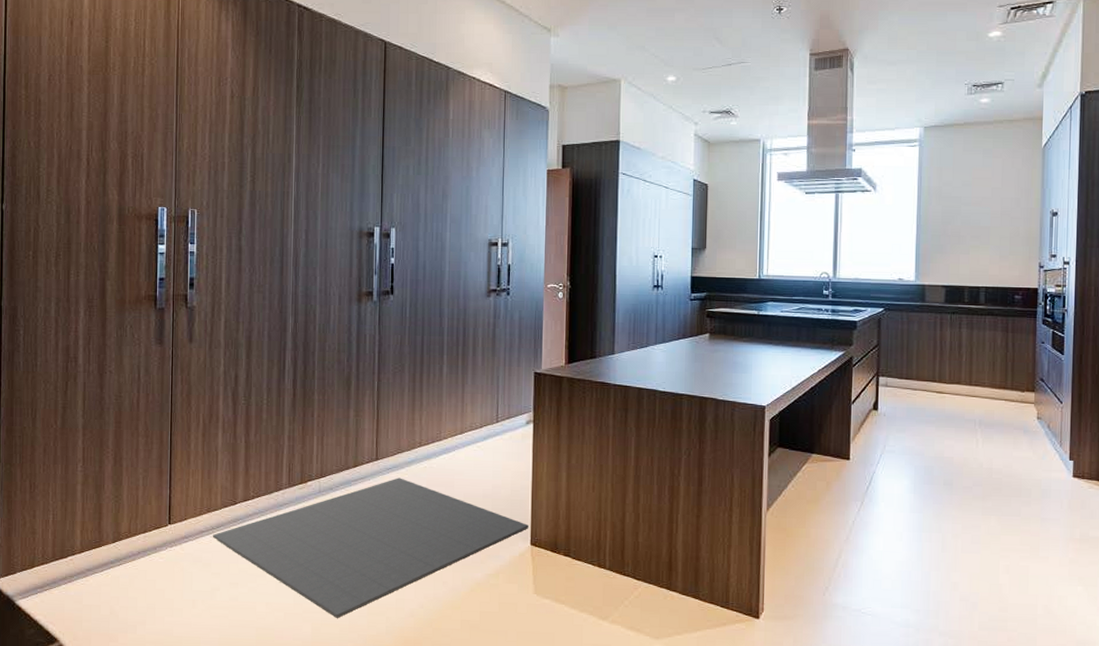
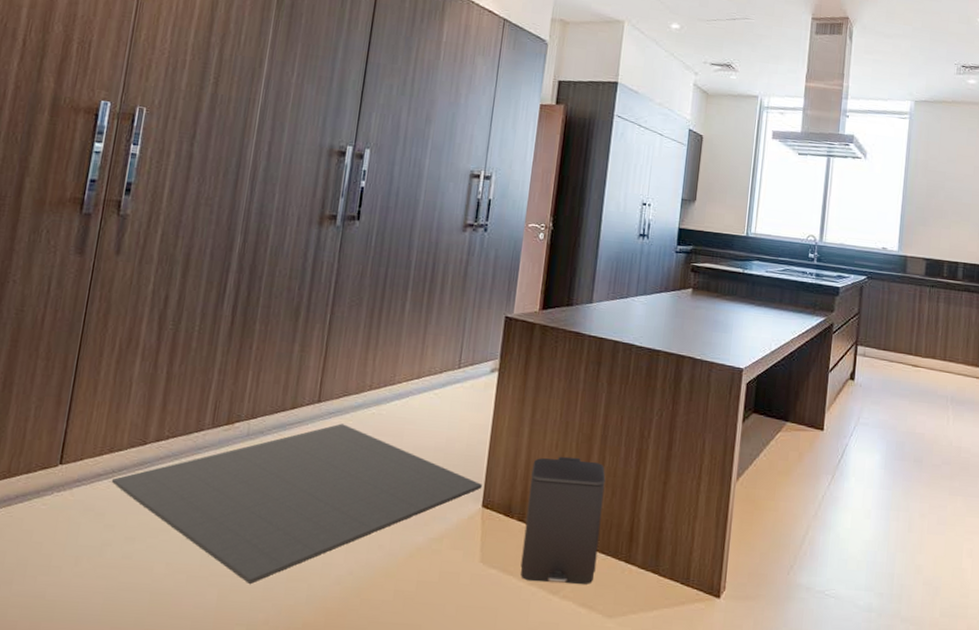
pedal bin: none [571,496,642,610] -> present [520,456,606,584]

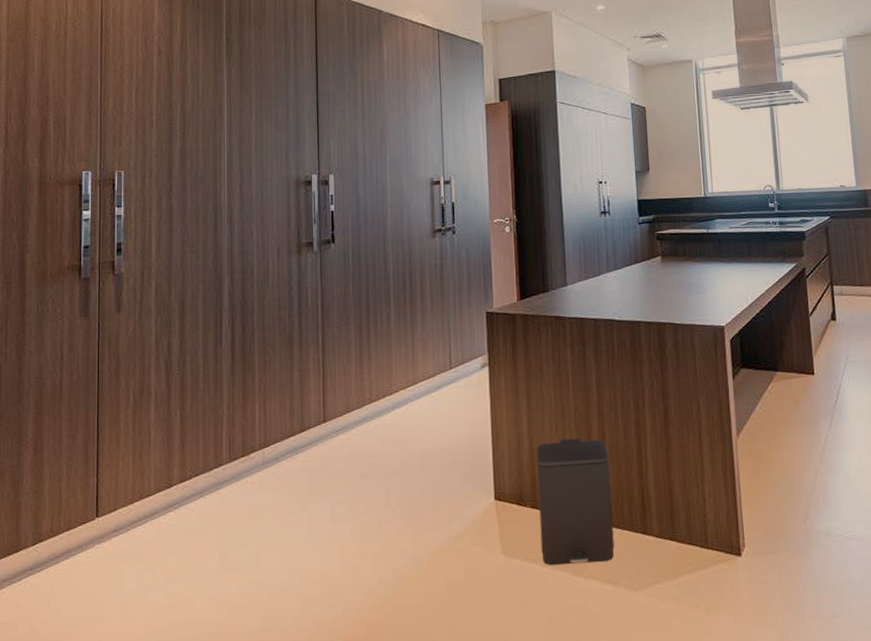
floor mat: present [111,423,482,584] -> none [145,439,491,606]

